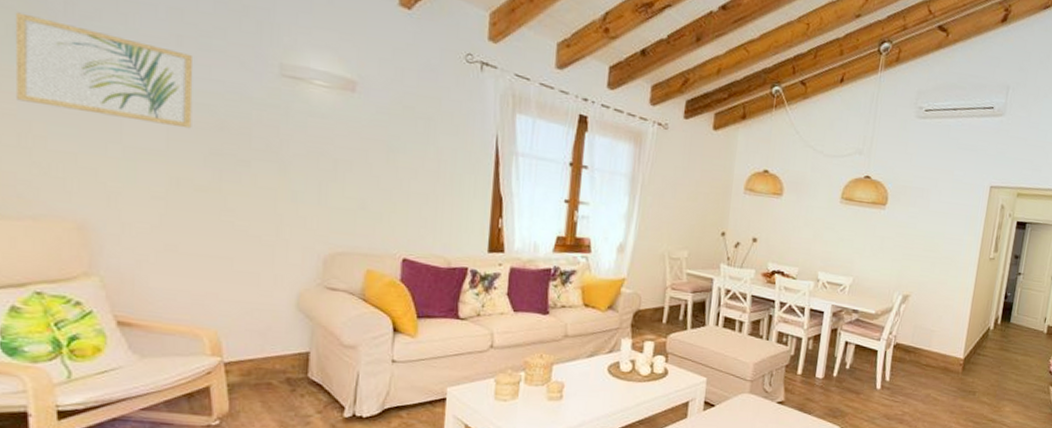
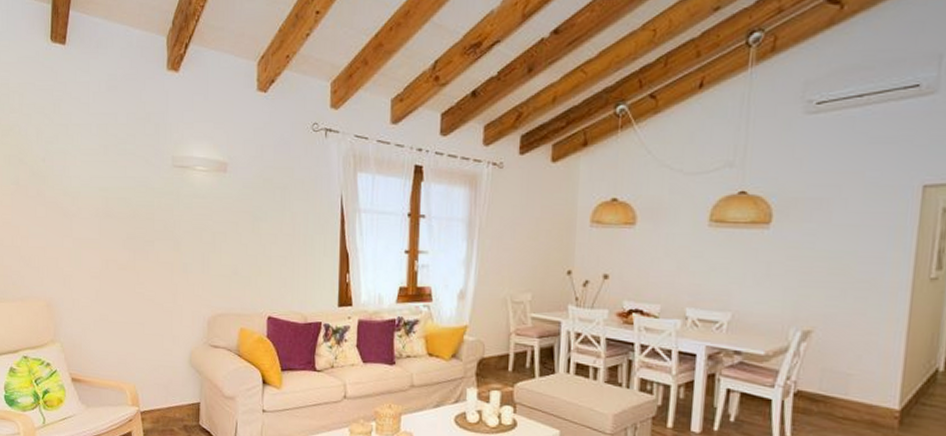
wall art: present [15,12,194,129] -> none [9,146,115,219]

